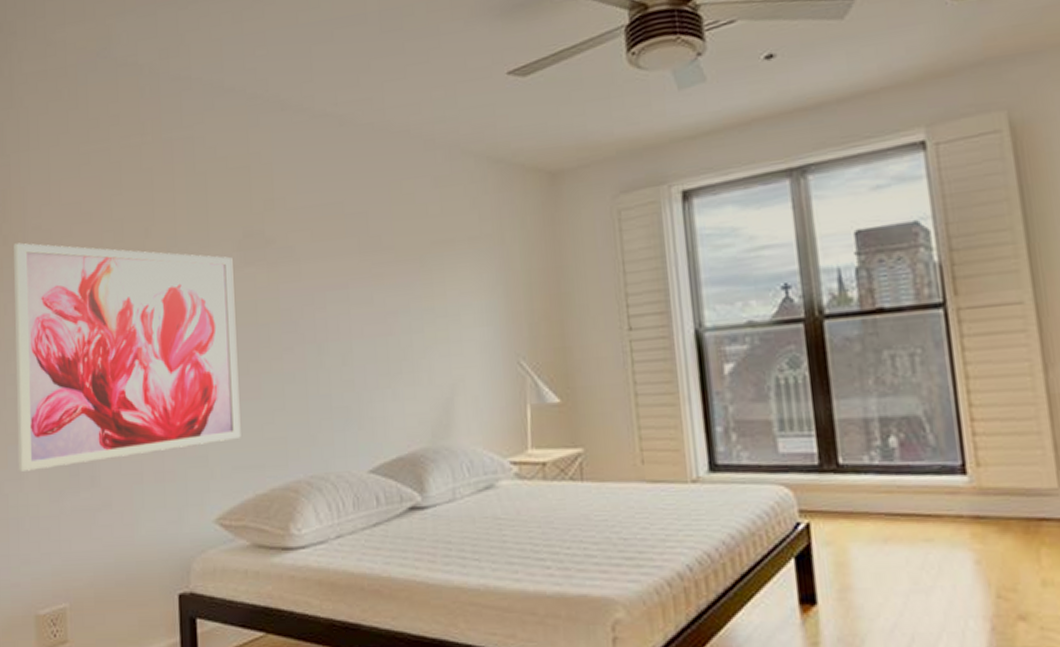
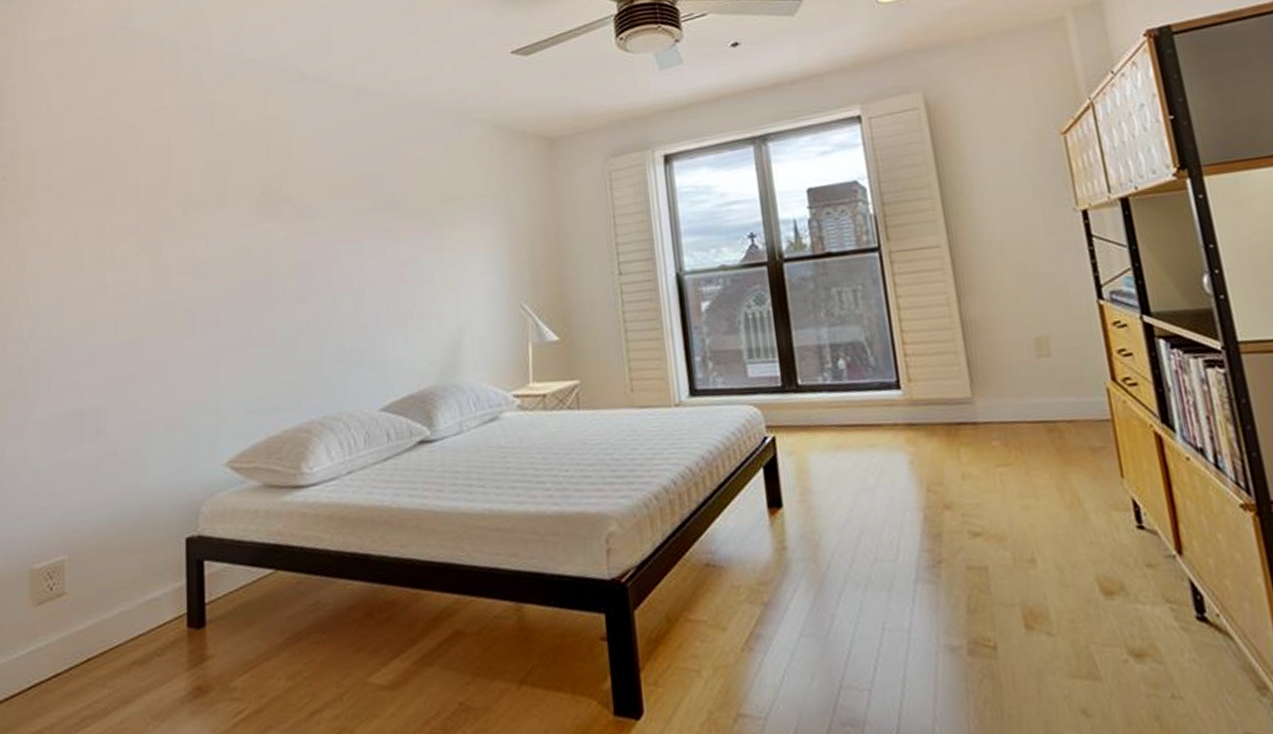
wall art: present [14,243,241,472] -> none [17,202,254,426]

